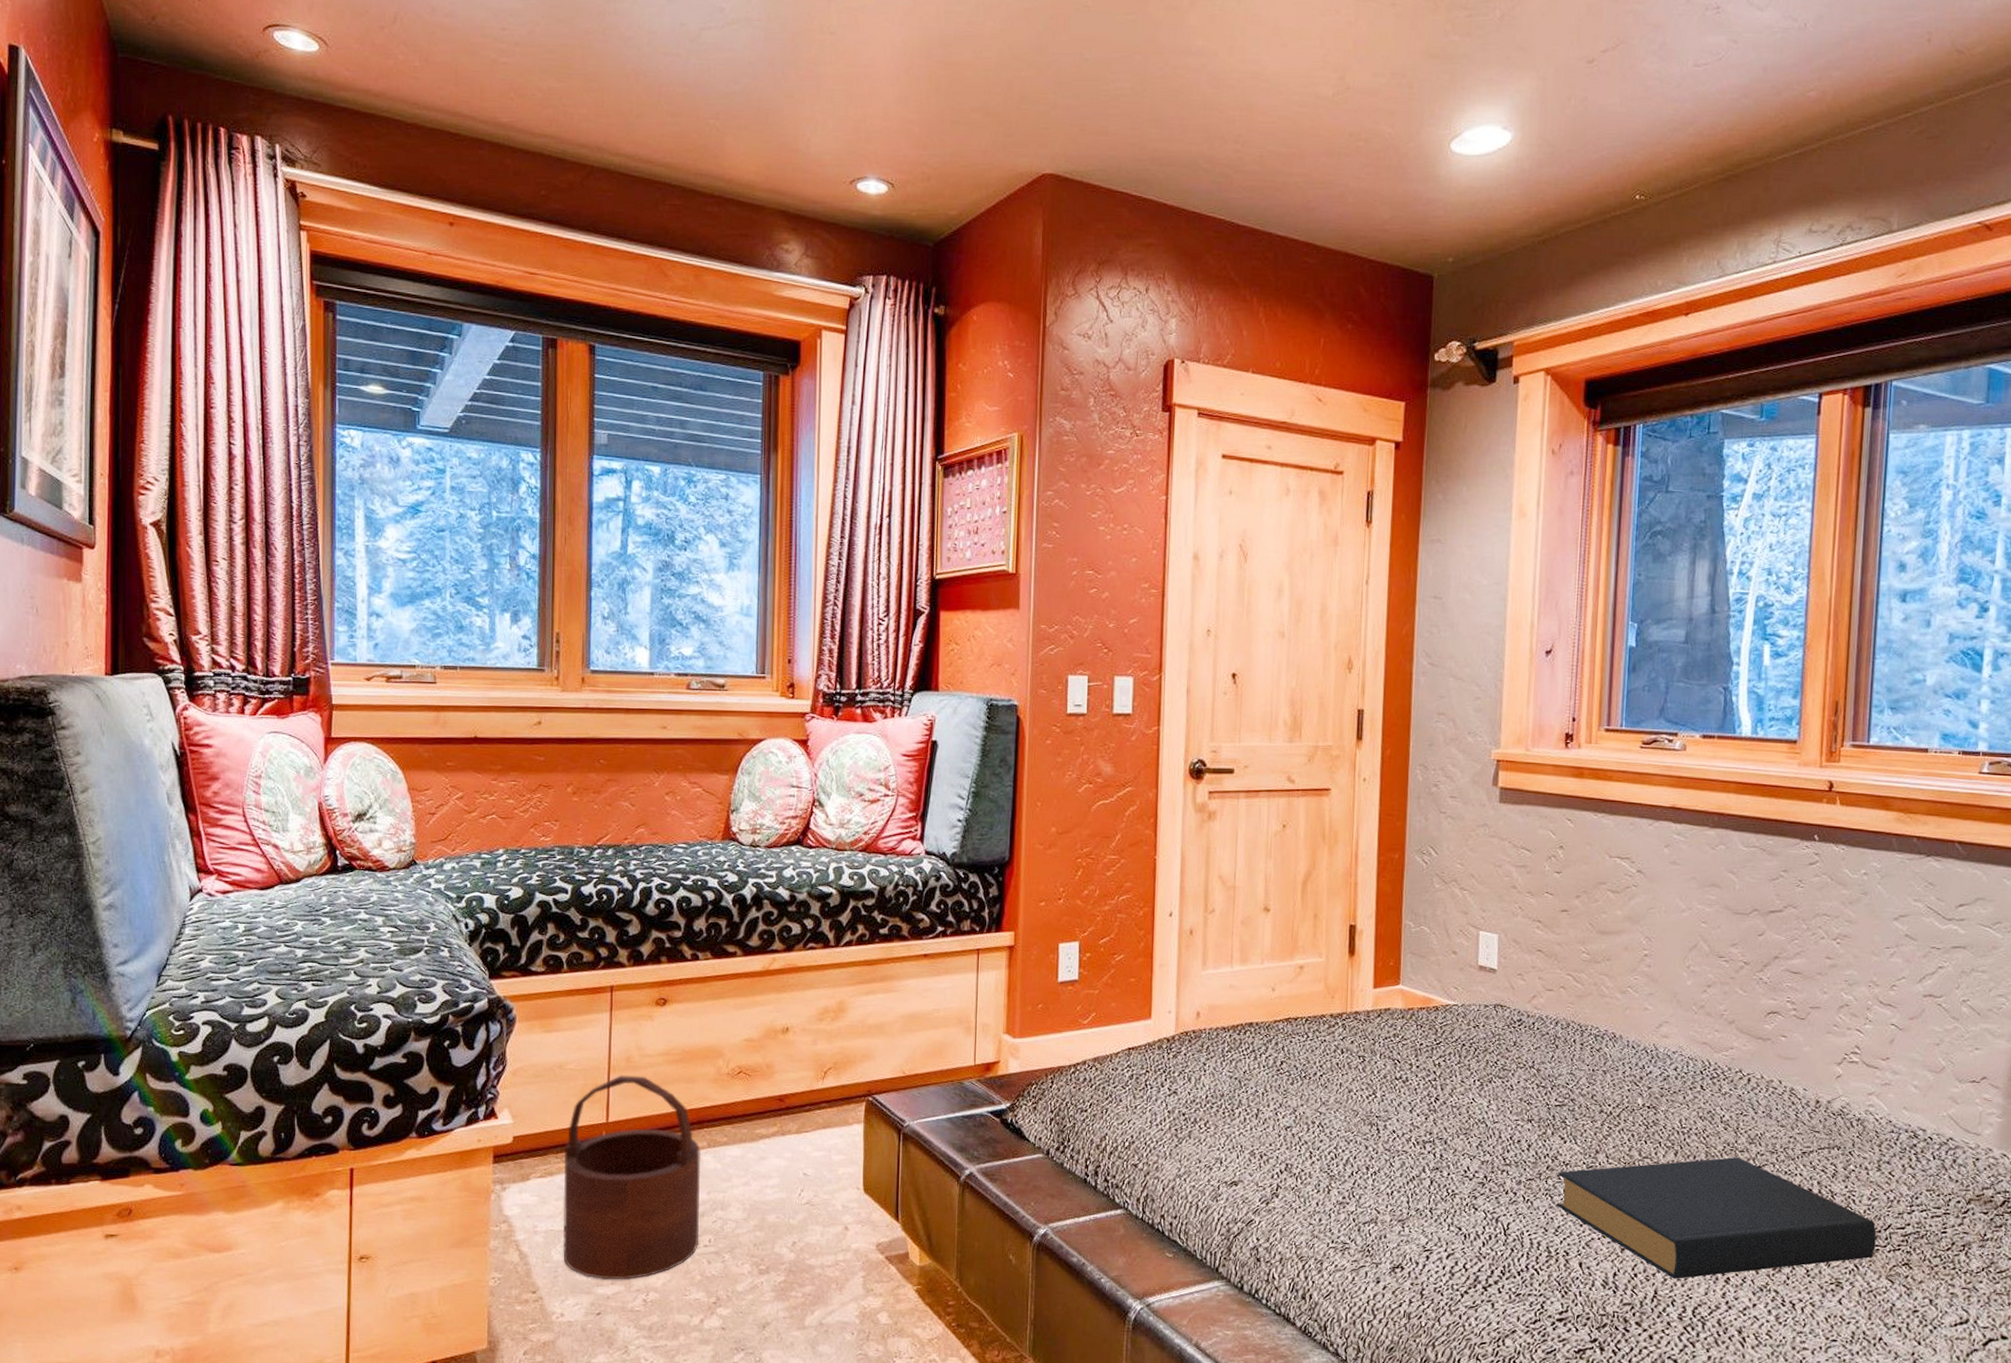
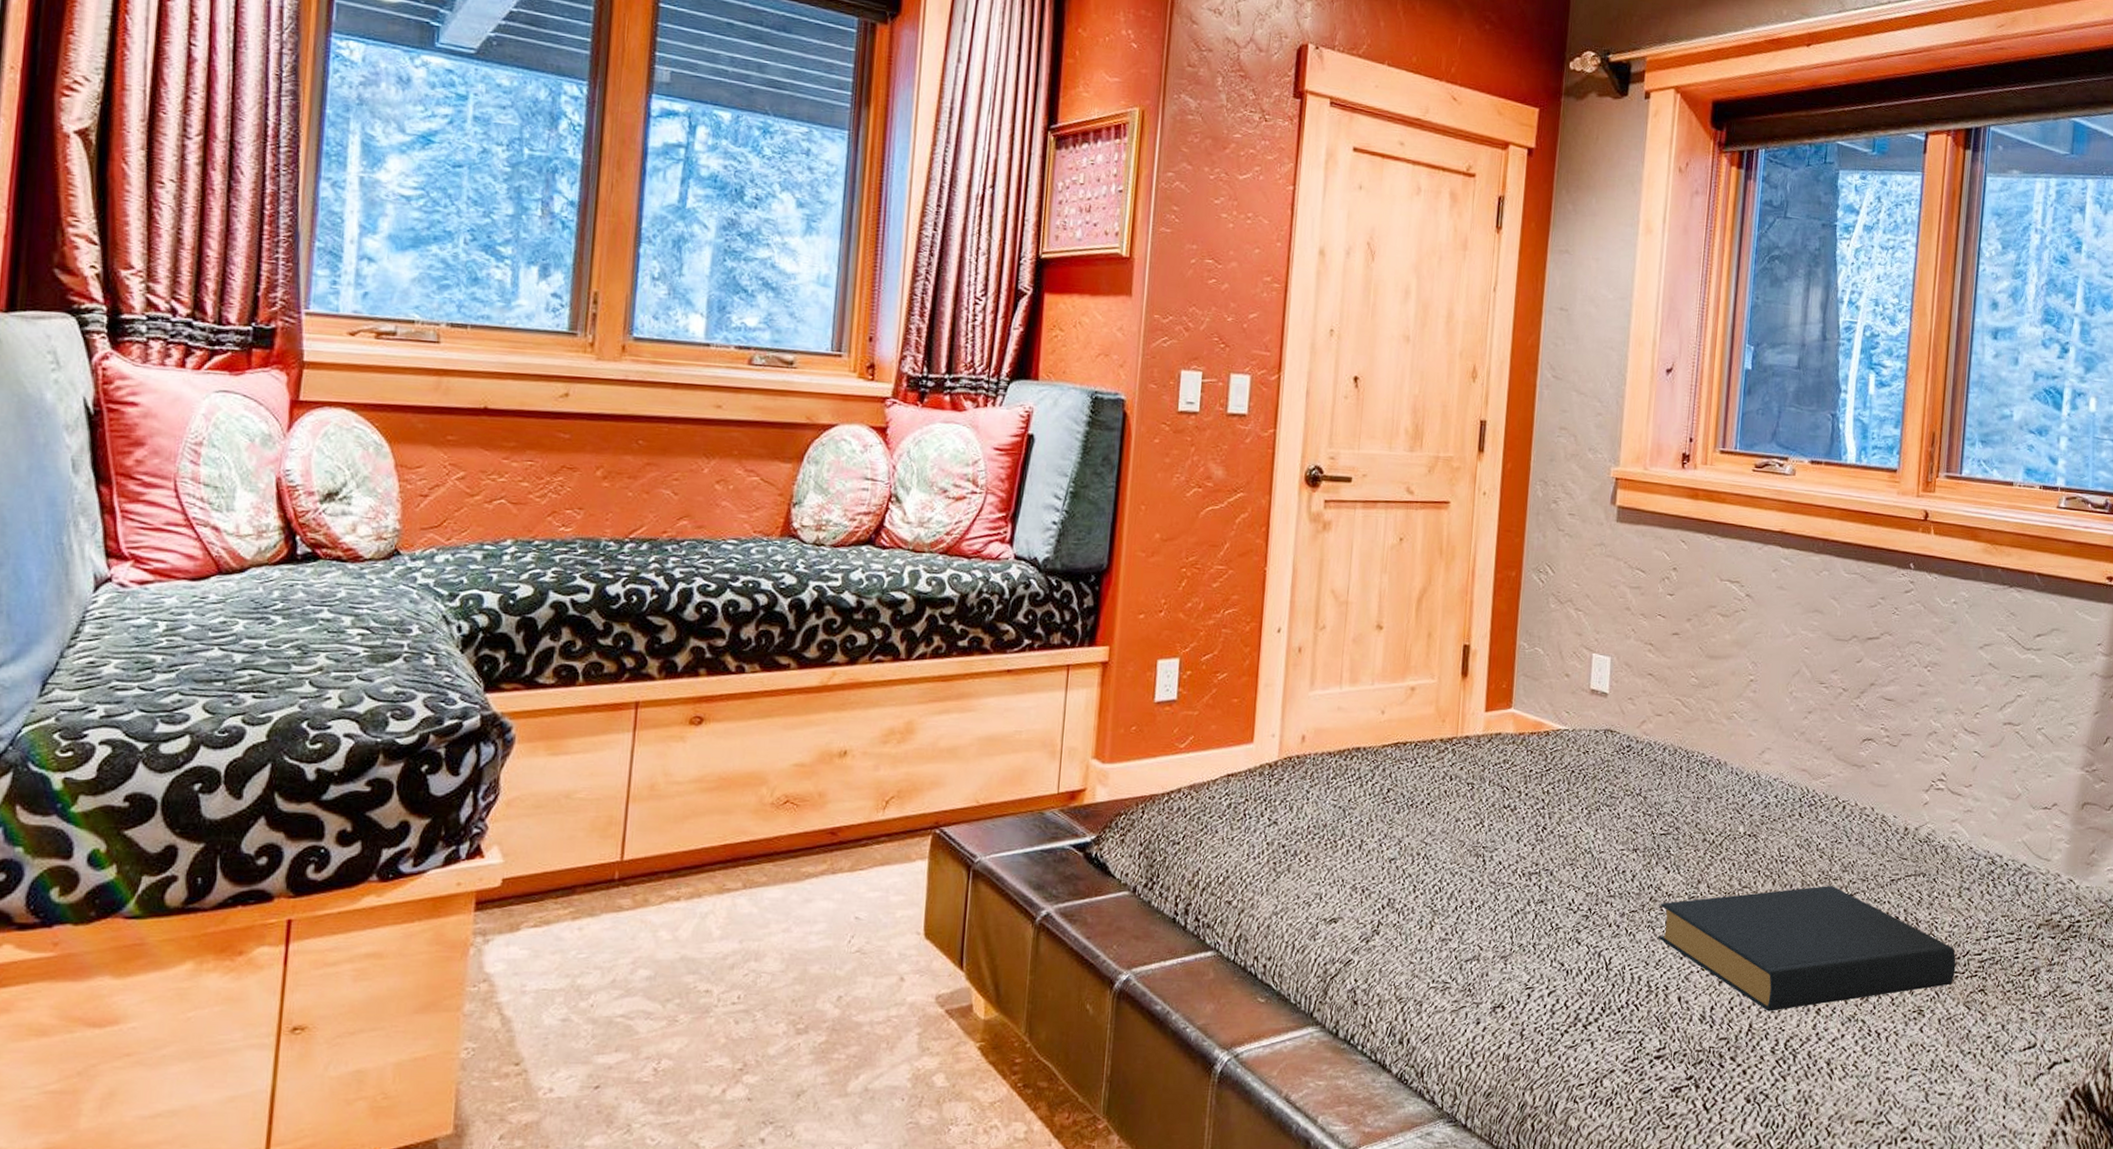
wooden bucket: present [563,1075,701,1280] -> none [557,805,735,1046]

